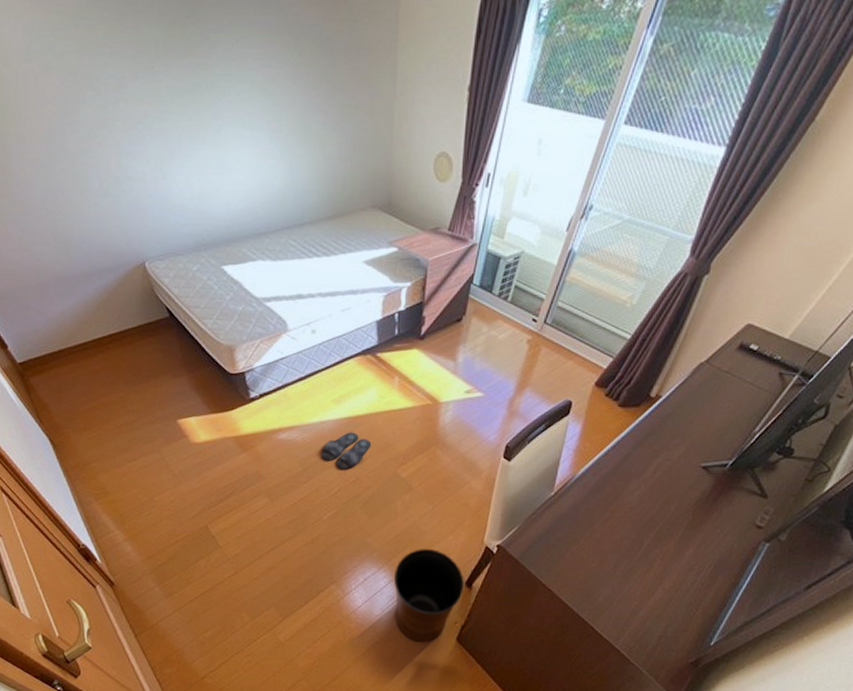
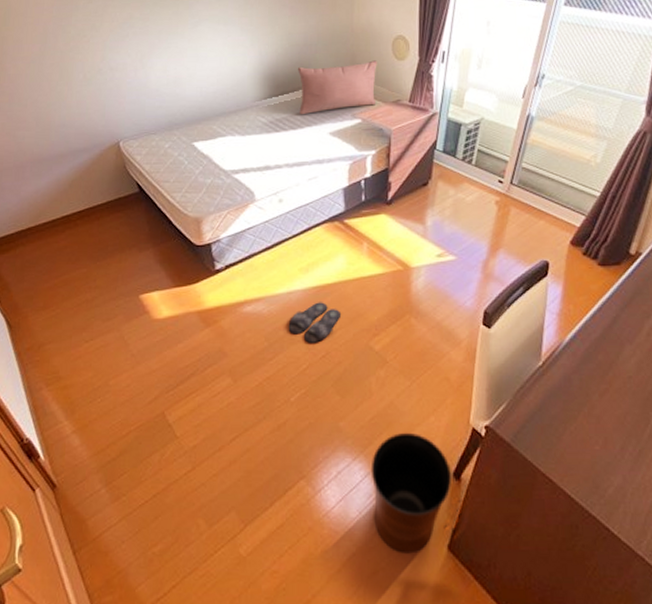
pillow: none [331,181,417,241] -> present [297,60,377,115]

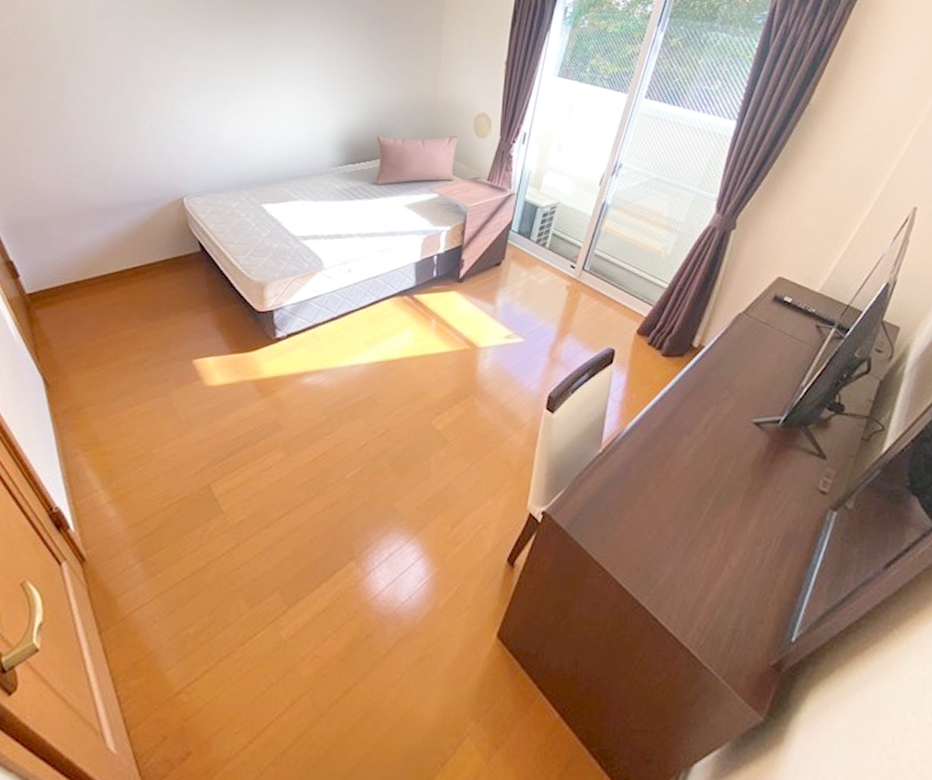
slippers: present [288,302,340,343] -> none [348,377,404,420]
waste bin: present [370,432,451,554] -> none [423,515,505,641]

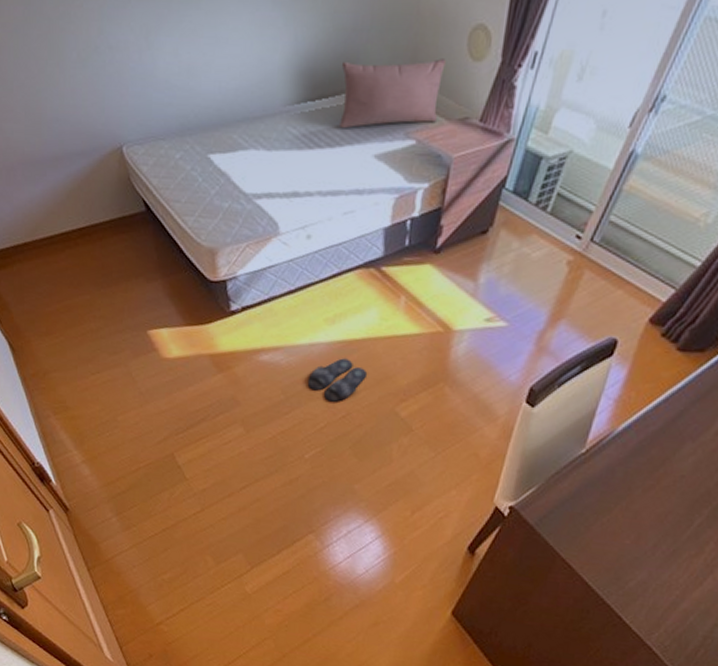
slippers: none [348,377,404,420] -> present [307,358,367,402]

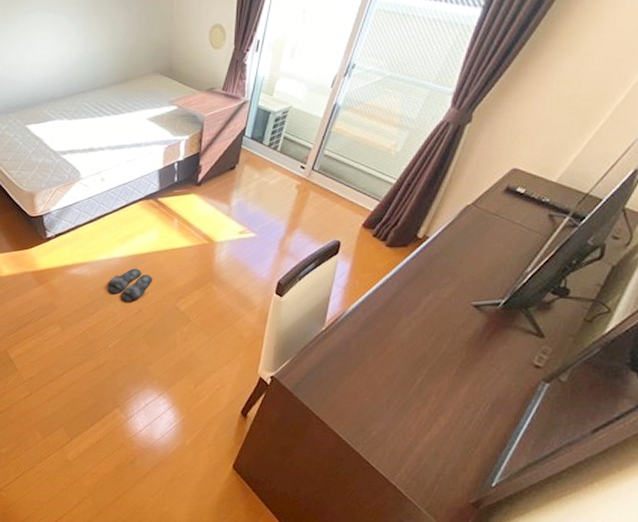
pillow: present [339,58,446,129] -> none [119,49,194,101]

